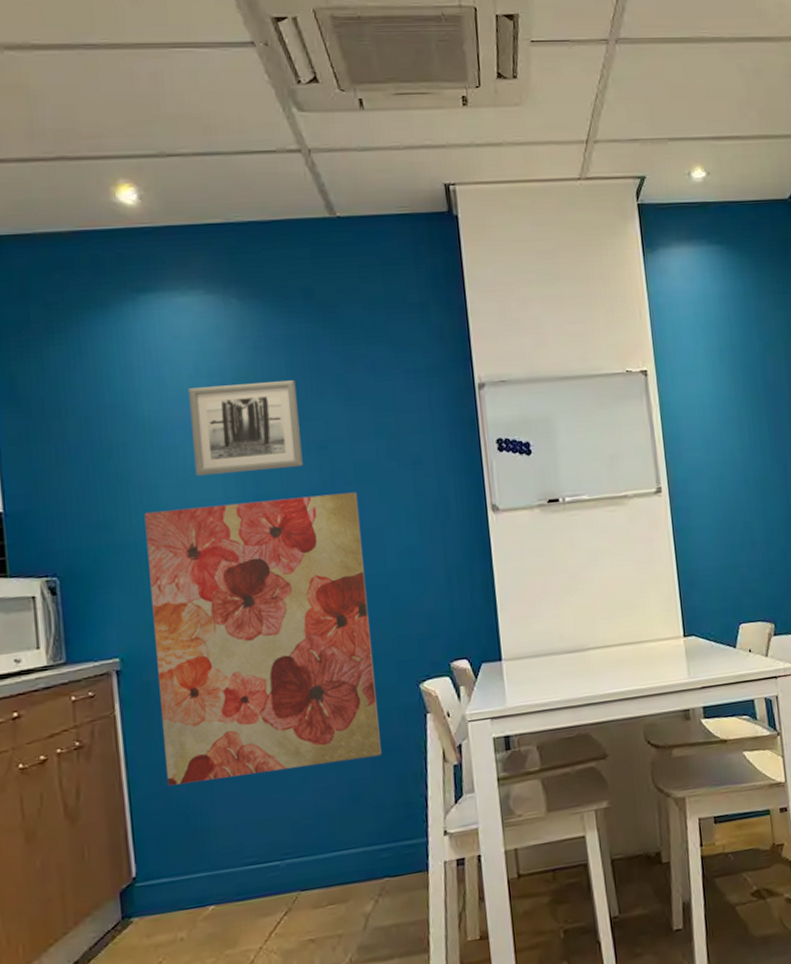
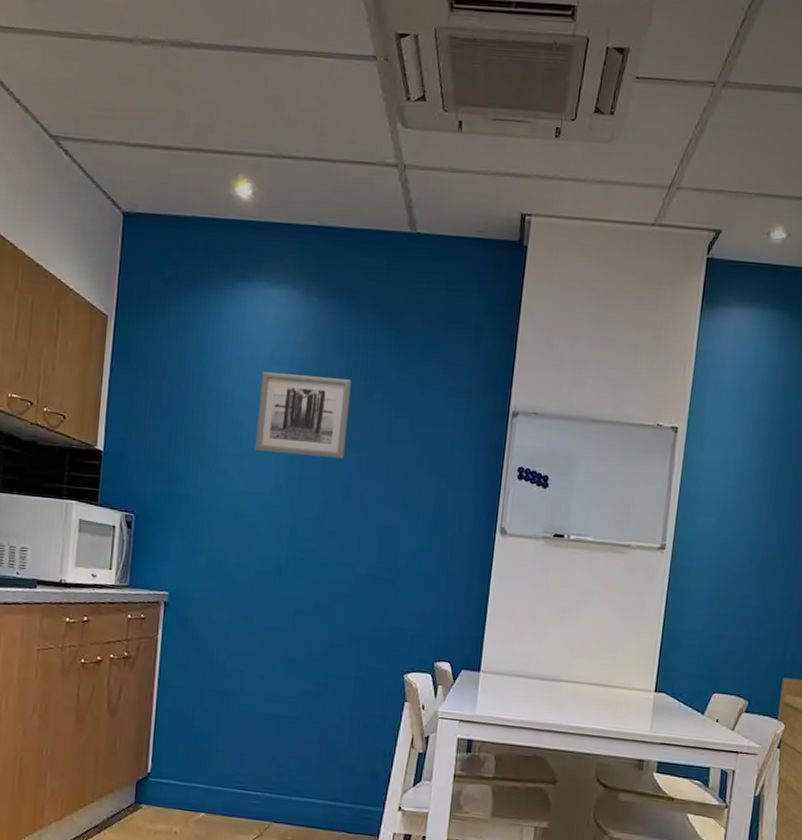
wall art: present [144,492,381,786] -> none [187,473,385,728]

